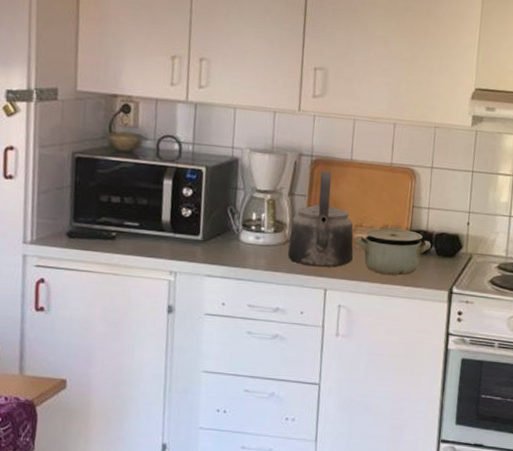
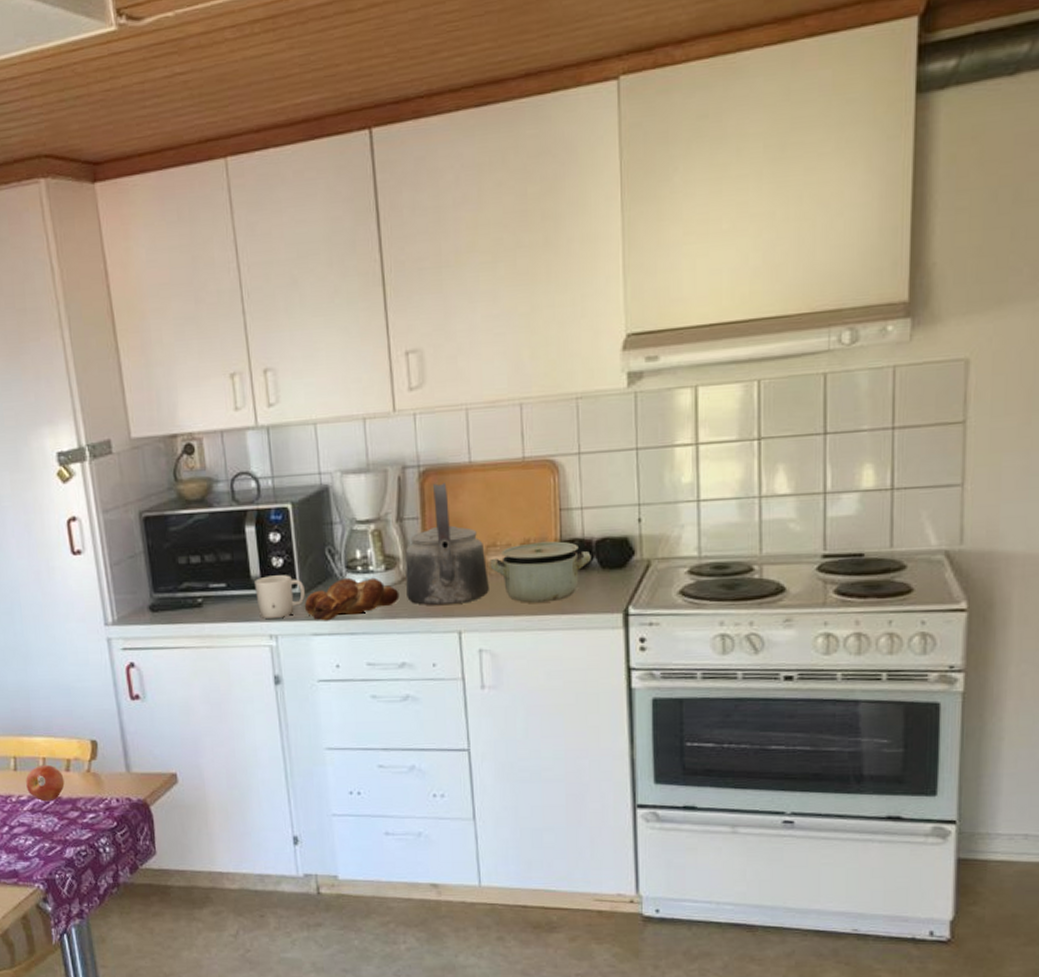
mug: none [163,222,206,259] -> present [255,575,305,619]
bread loaf: none [203,233,283,266] -> present [304,577,400,621]

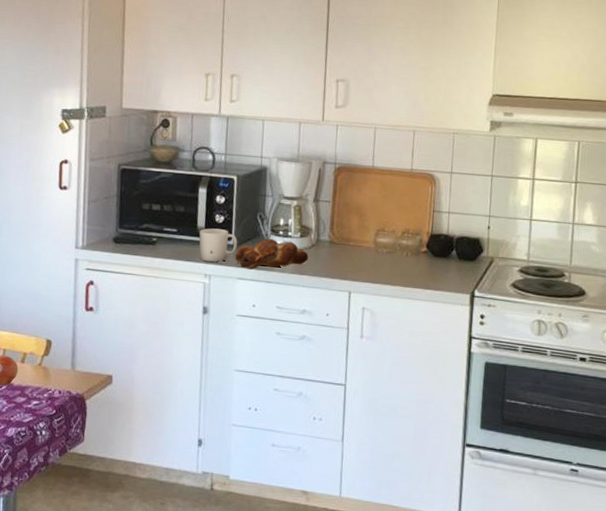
kettle: present [405,483,489,606] -> none [314,178,376,271]
saucepan: present [490,541,591,603] -> none [378,232,452,279]

